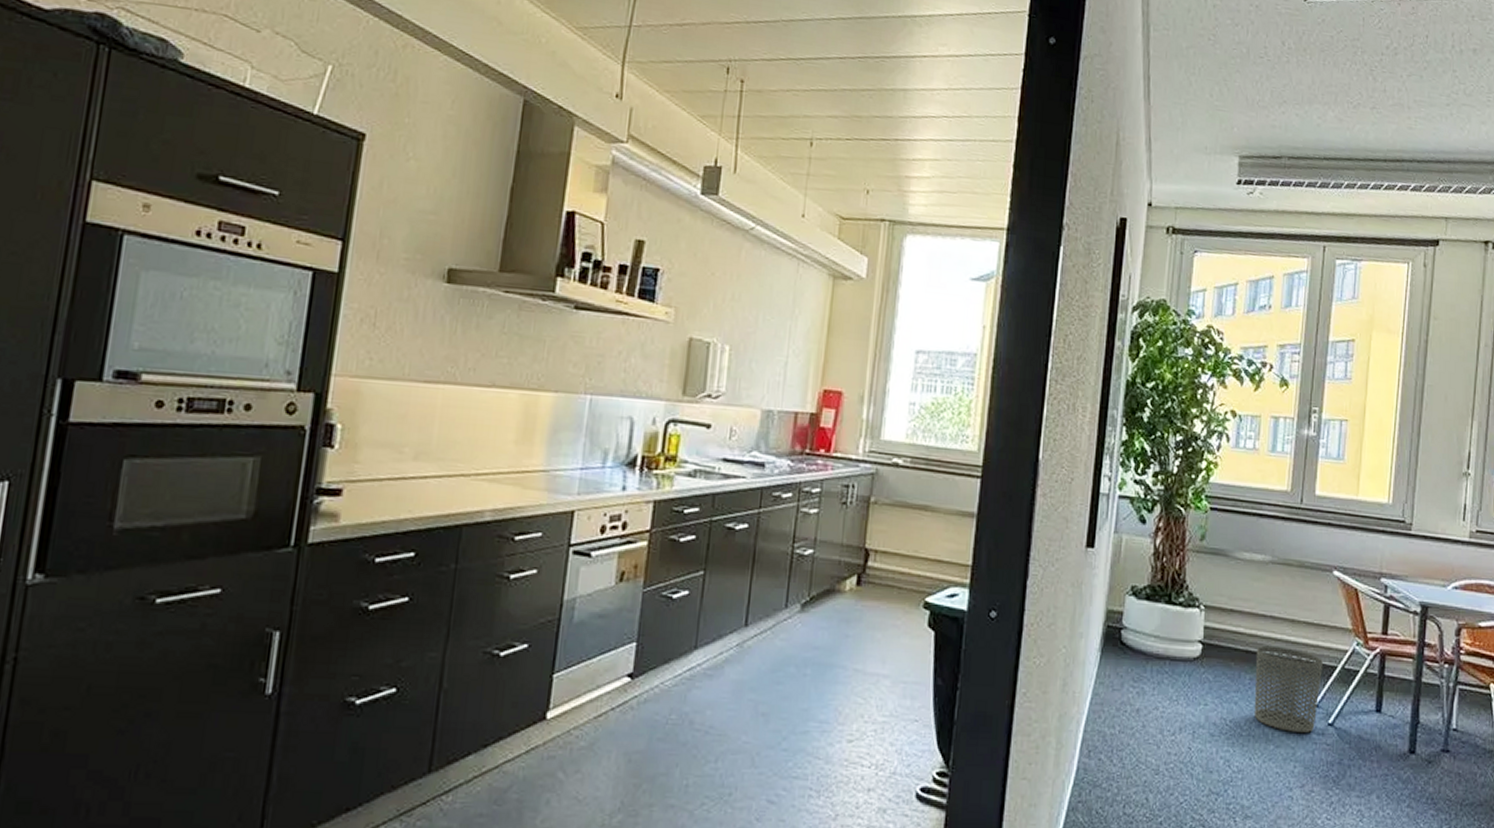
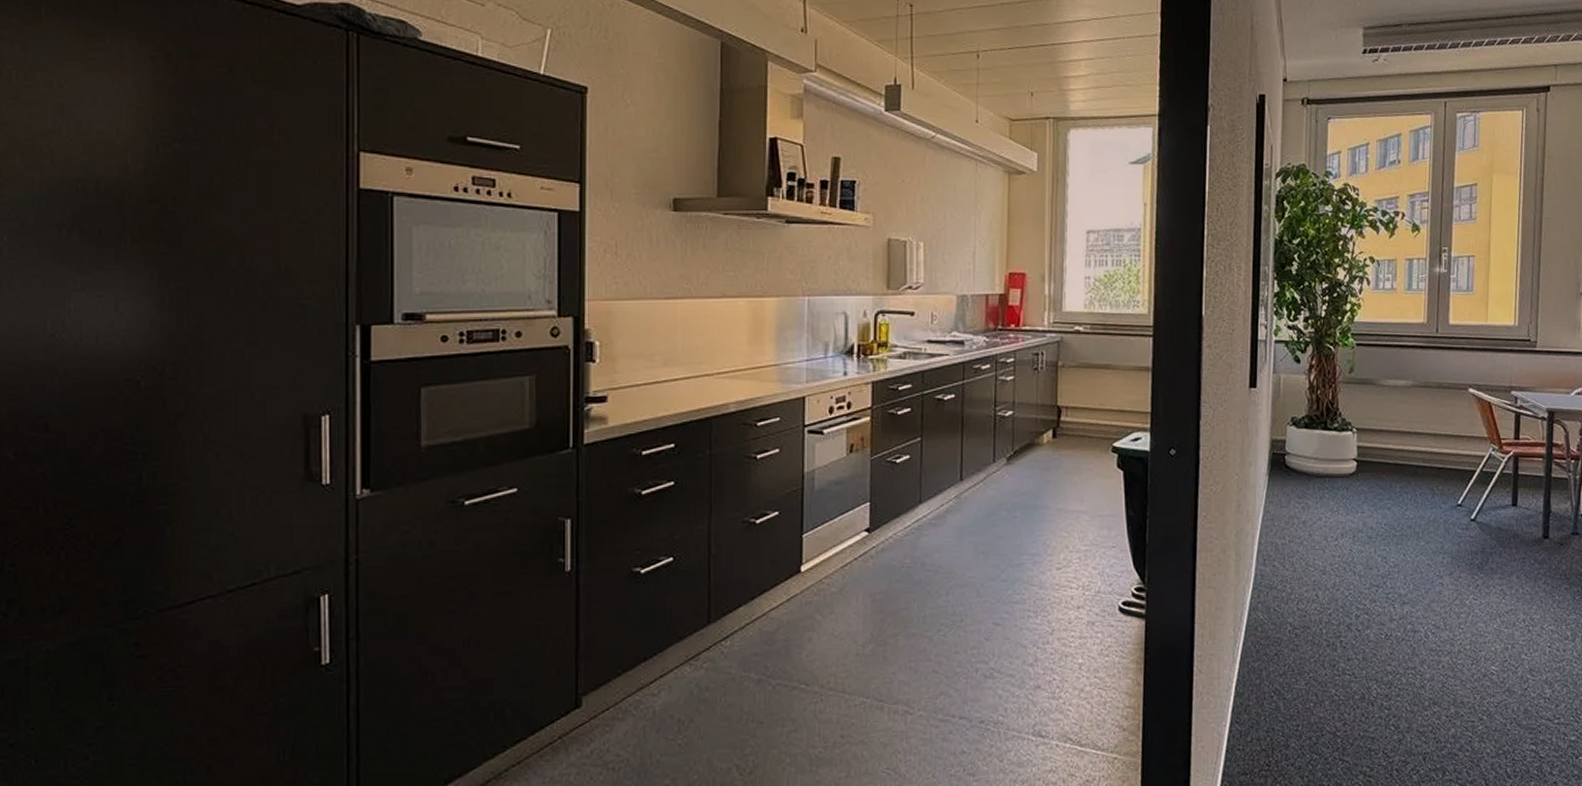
waste bin: present [1253,646,1323,734] -> none [1404,458,1463,530]

